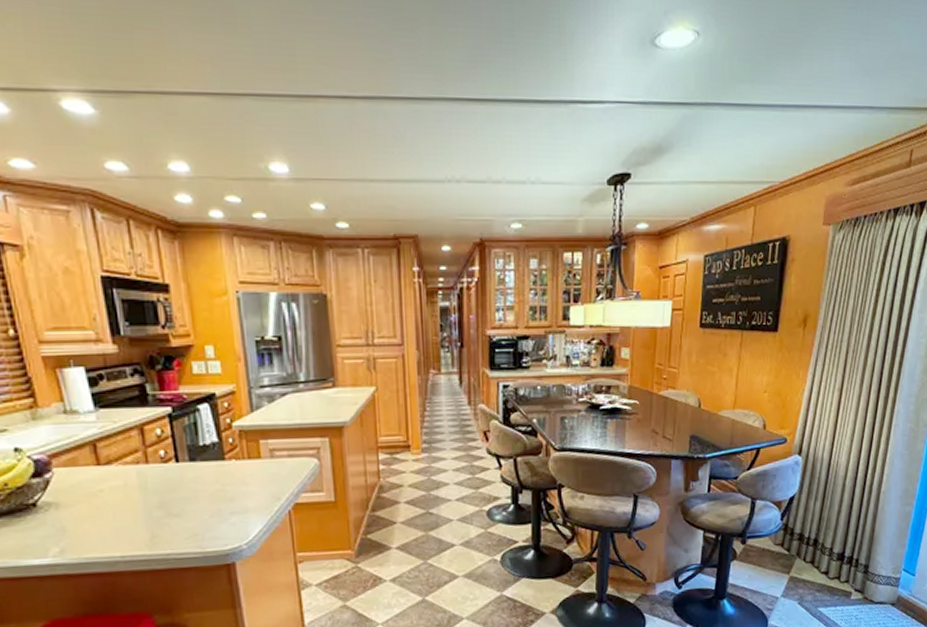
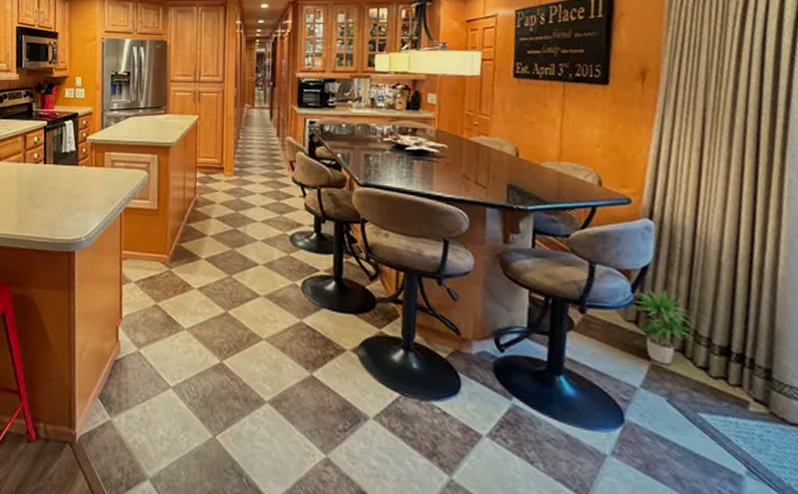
potted plant: none [780,513,821,576] -> present [631,288,693,365]

